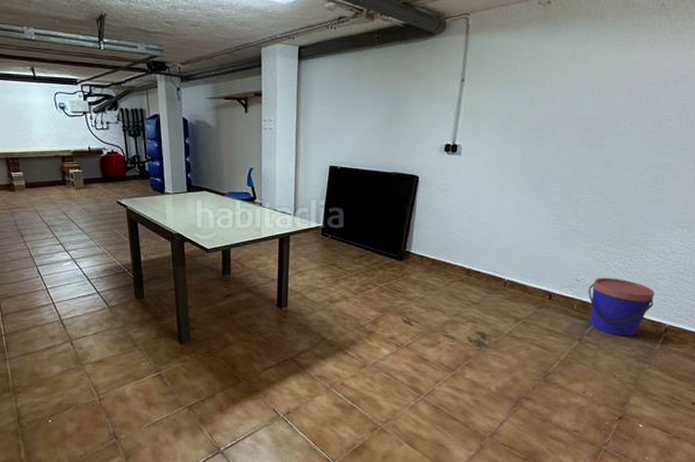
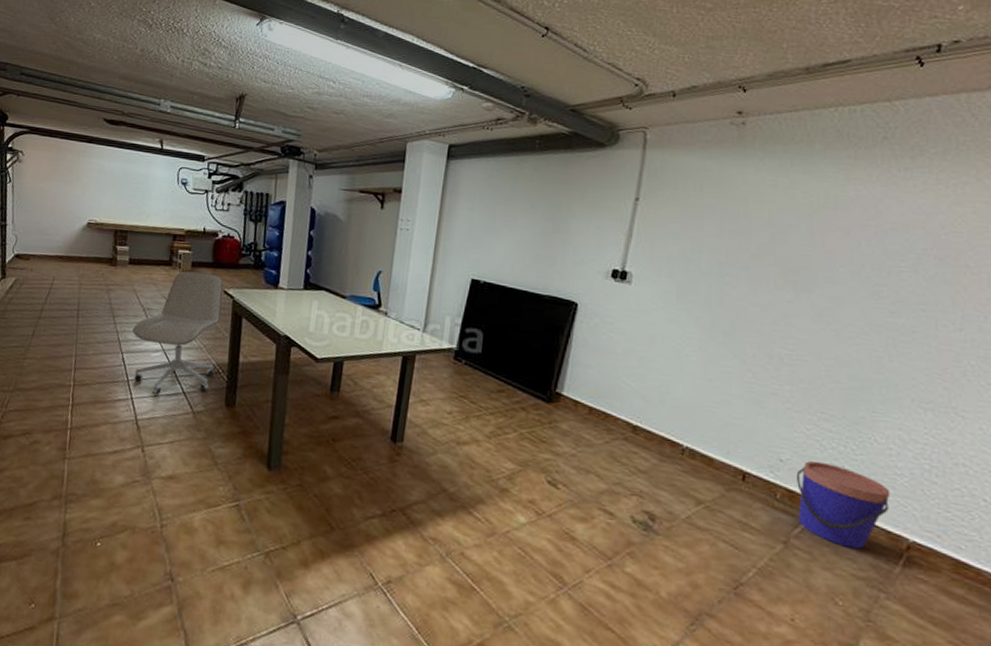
office chair: none [42,188,121,298] -> present [132,271,224,396]

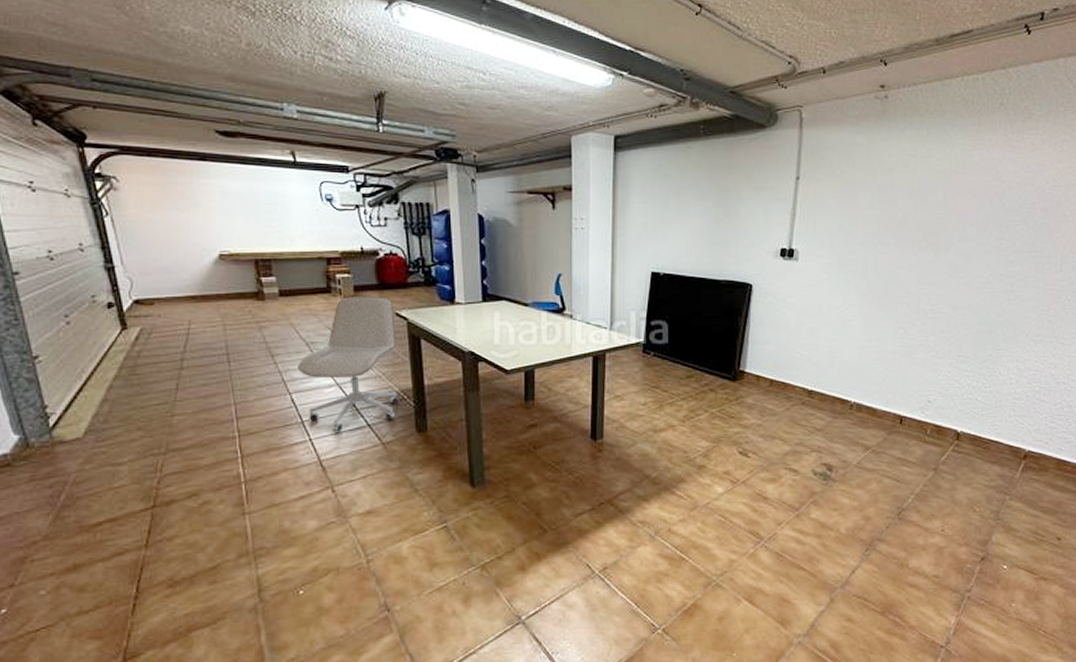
bucket: present [796,461,891,549] -> none [941,397,1012,464]

